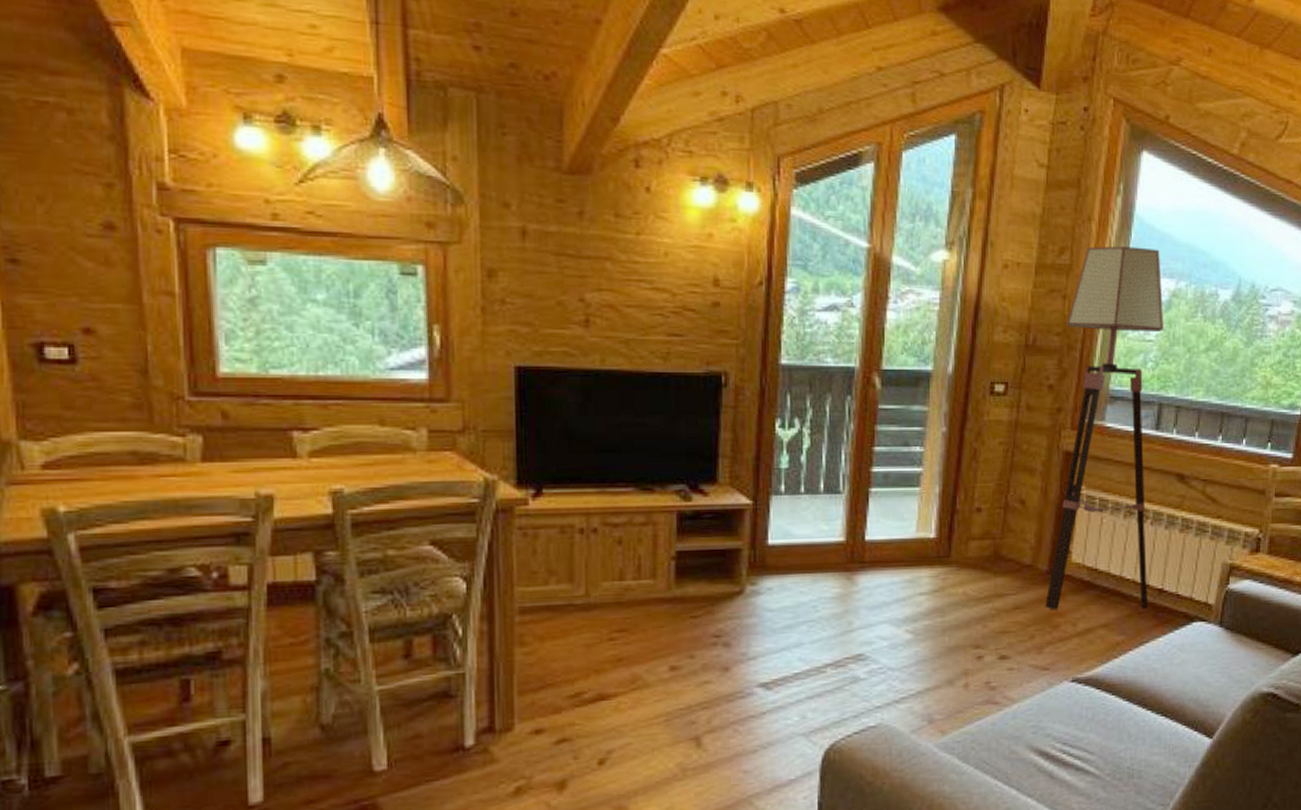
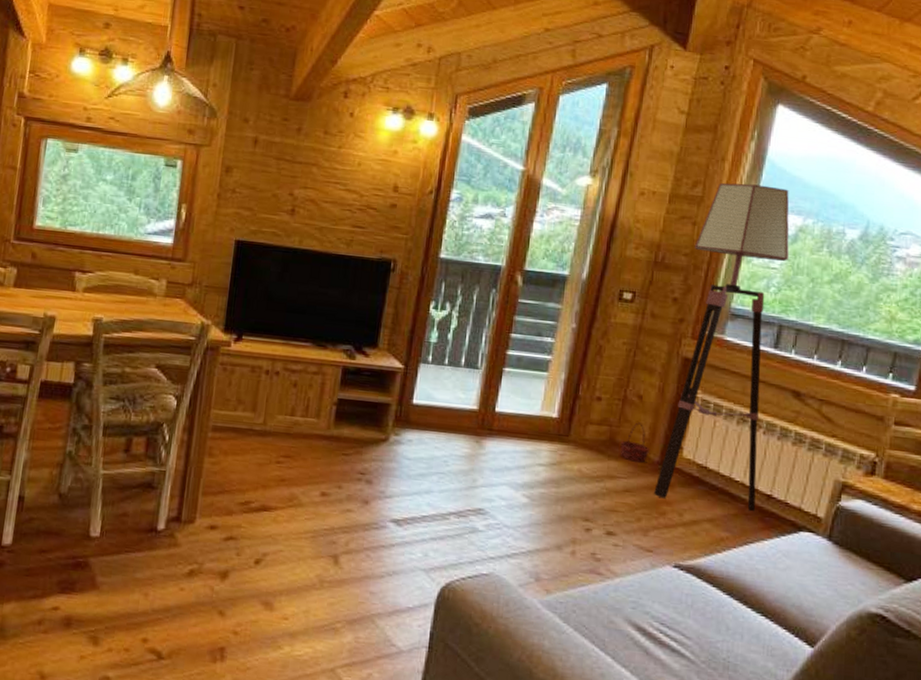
basket: none [1006,530,1038,575] -> present [620,422,651,463]

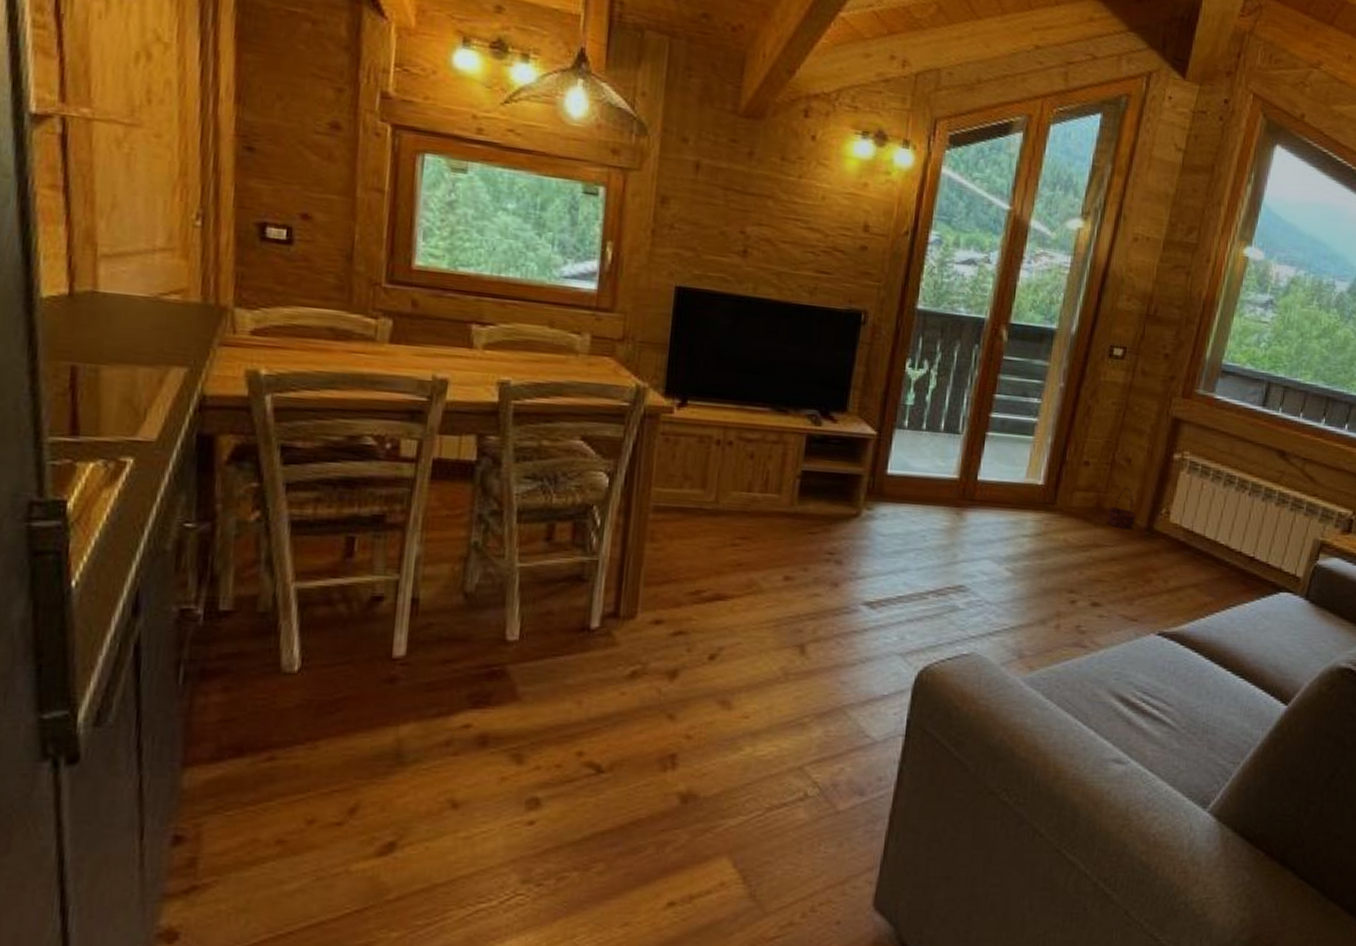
floor lamp: present [653,183,789,511] -> none [1139,229,1283,574]

